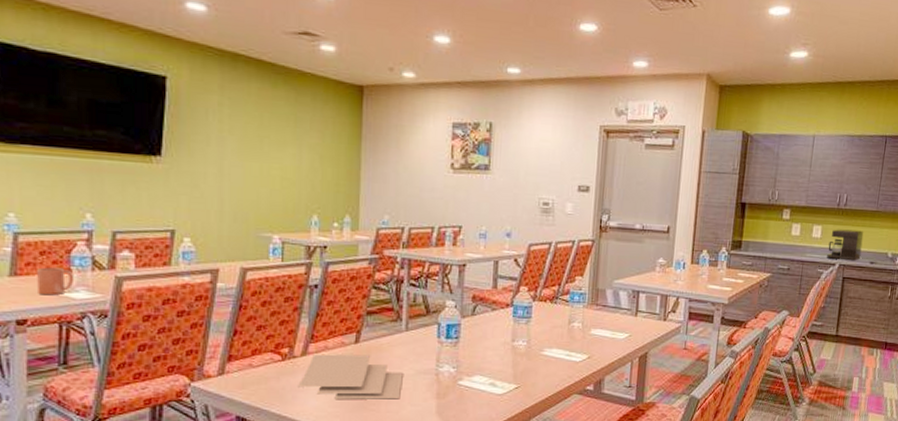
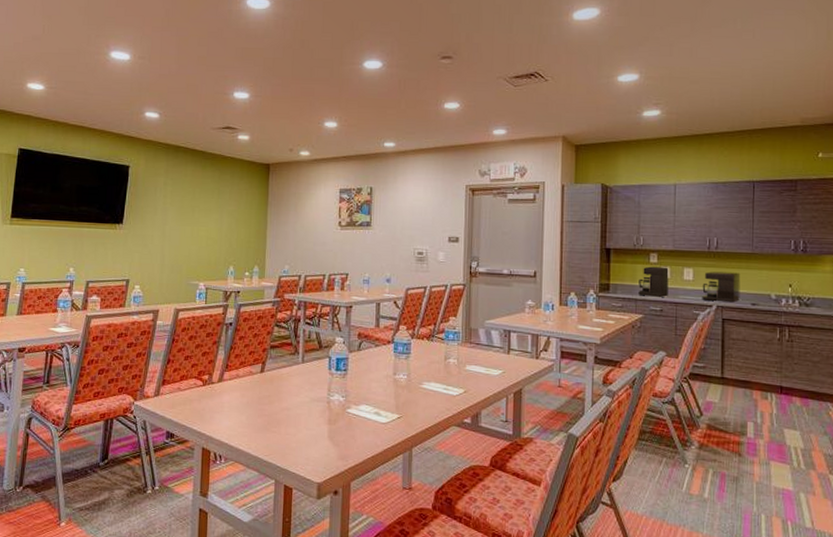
mug: present [37,267,75,296] -> none [34,308,59,330]
papers: present [298,354,403,400] -> none [215,381,300,424]
coffee maker: none [769,223,800,256] -> present [638,266,669,298]

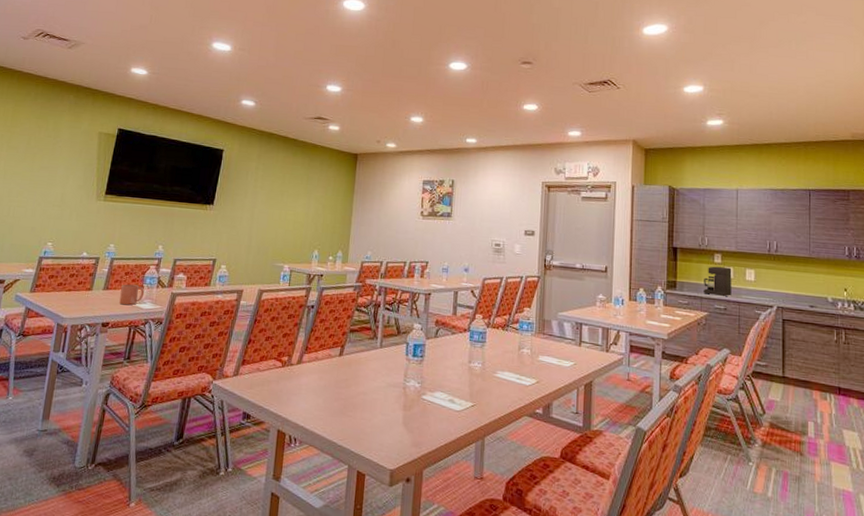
mug: none [34,308,59,330] -> present [119,284,145,306]
coffee maker: present [702,271,741,303] -> none [763,273,799,304]

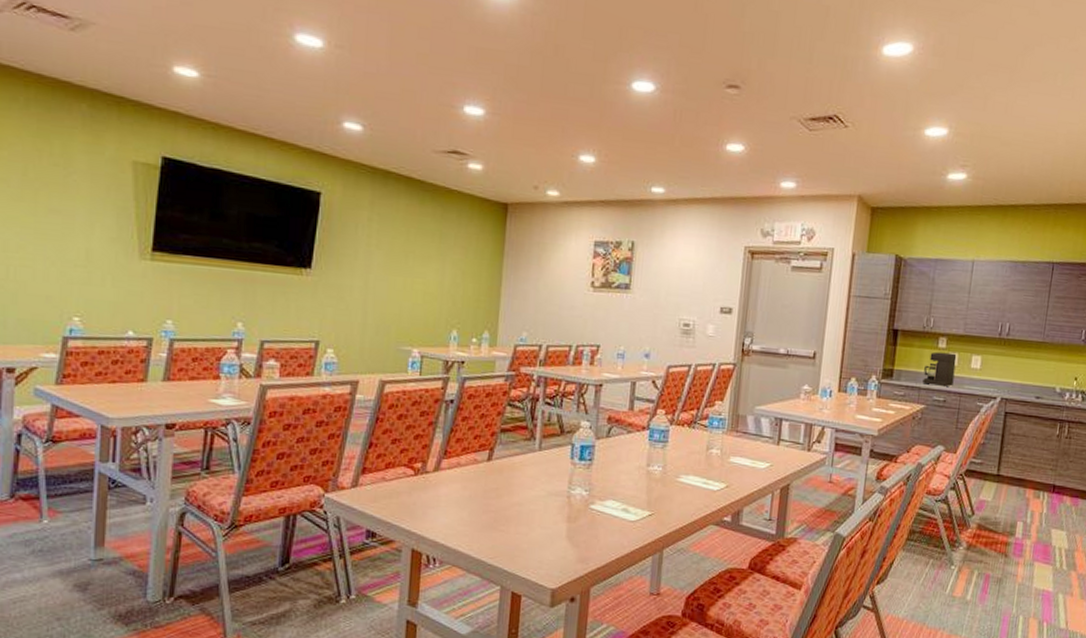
mug: present [119,284,145,306] -> none [187,373,223,401]

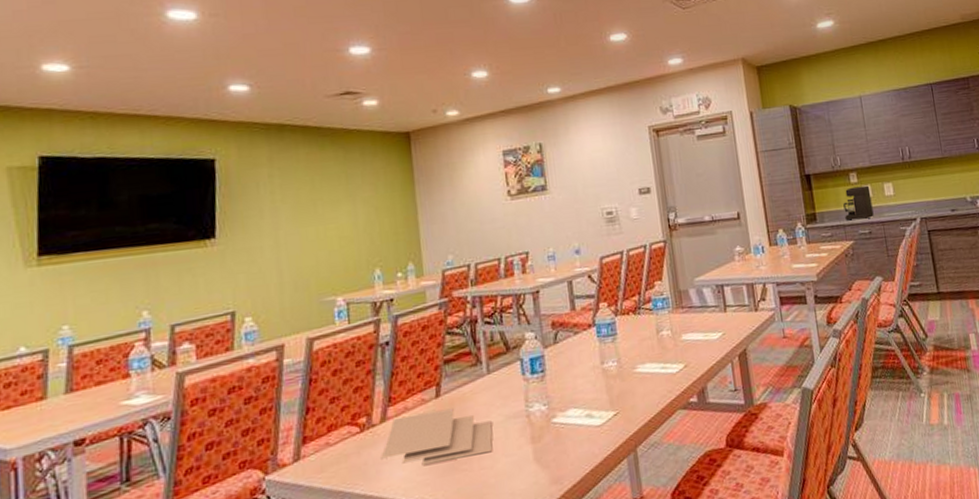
papers: none [429,470,534,521] -> present [381,408,493,465]

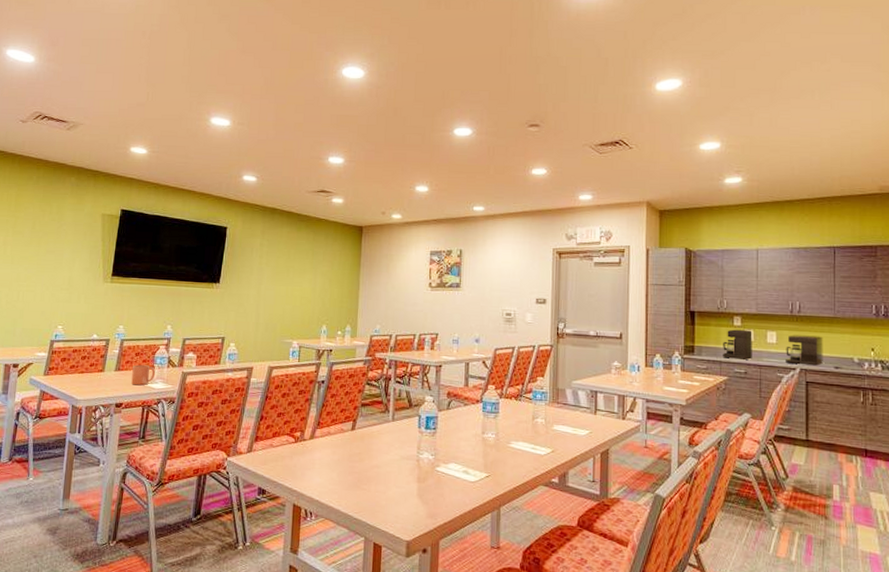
mug: none [94,374,134,409] -> present [131,364,156,386]
papers: present [381,408,493,465] -> none [306,438,390,481]
coffee maker: none [903,180,940,214] -> present [786,335,823,366]

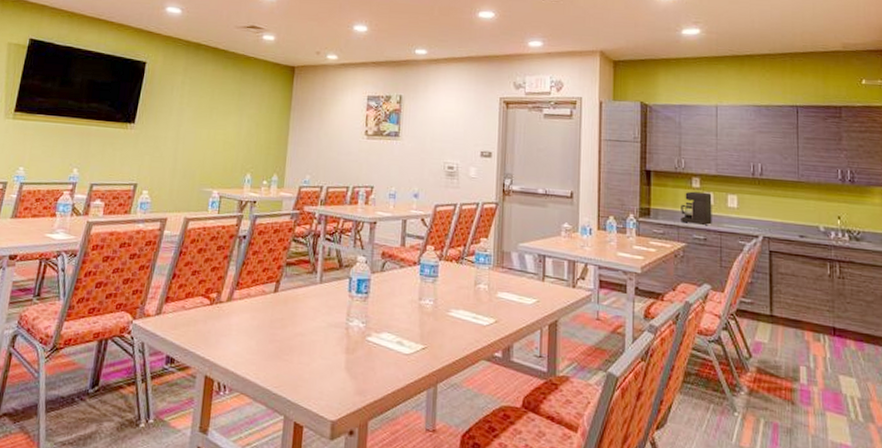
mug: present [131,364,156,386] -> none [29,211,58,236]
coffee maker: present [786,335,823,366] -> none [747,199,787,234]

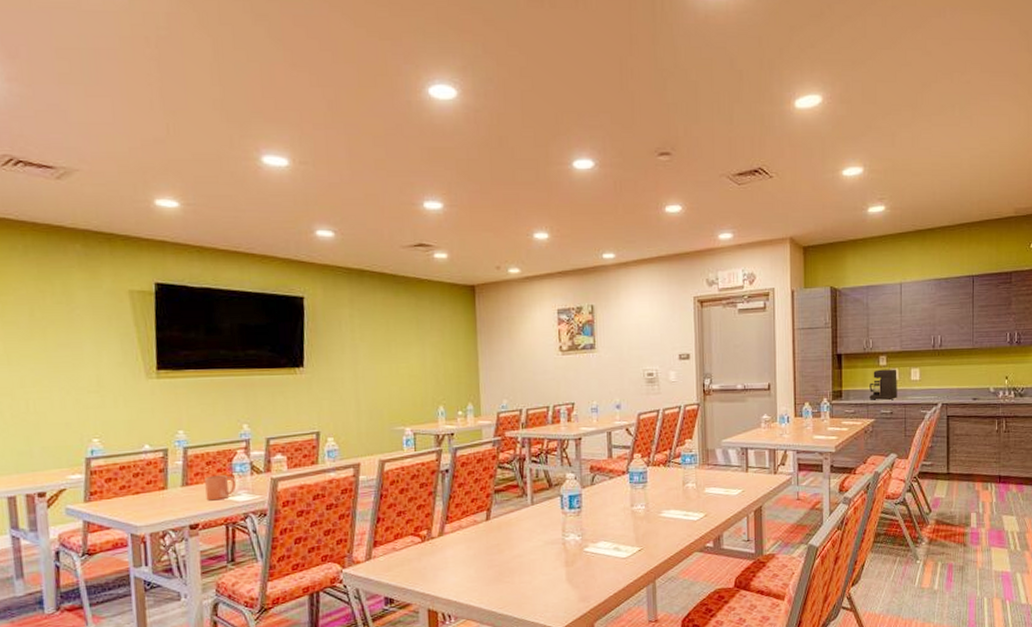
mug: none [29,211,58,236] -> present [205,475,237,501]

